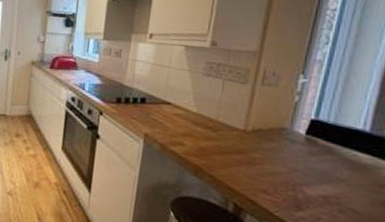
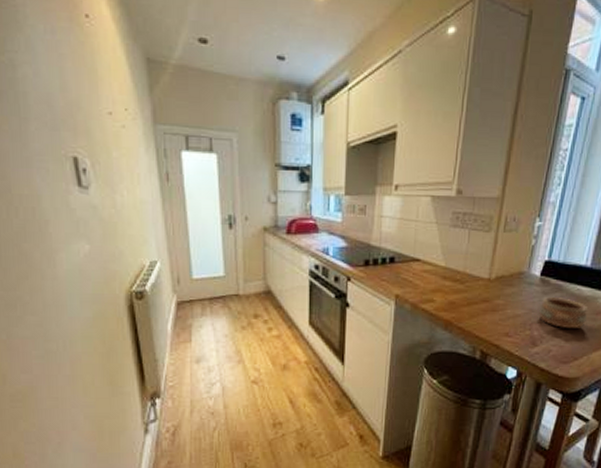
pottery: none [304,158,369,199] -> present [538,297,589,328]

